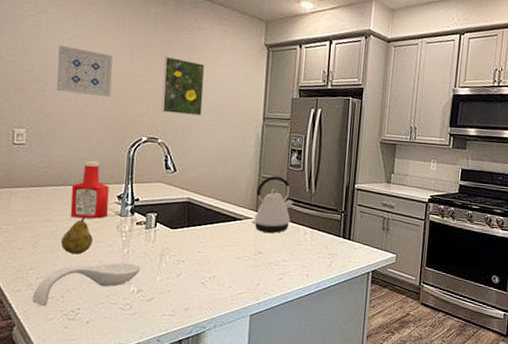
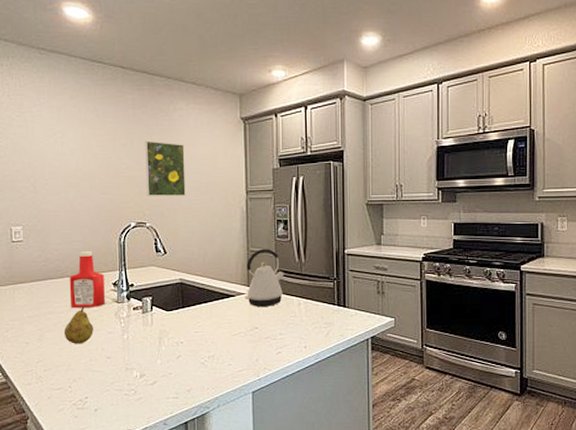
spoon rest: present [32,262,141,307] -> none [42,348,142,398]
wall art: present [57,44,114,97] -> none [44,141,98,187]

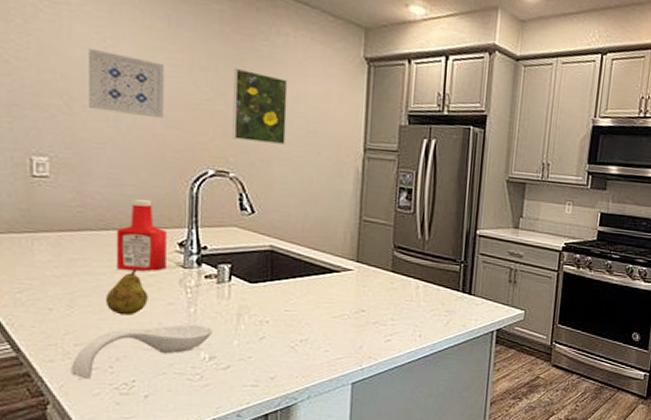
spoon rest: none [42,348,142,398] -> present [70,324,213,380]
wall art: none [44,141,98,187] -> present [87,47,165,118]
kettle: present [244,249,285,307] -> none [351,219,404,287]

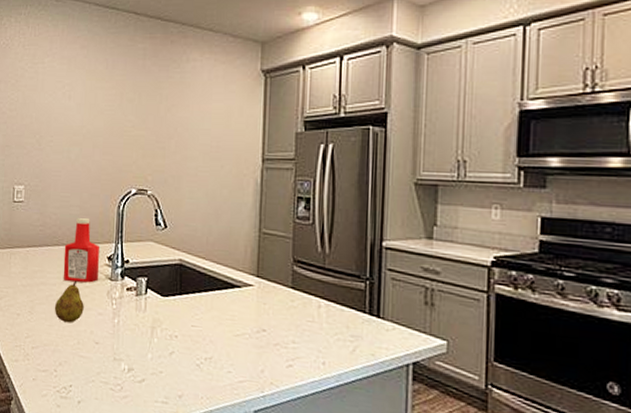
spoon rest: present [70,324,213,380] -> none [28,334,132,381]
wall art: present [87,47,165,118] -> none [52,94,103,146]
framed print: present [232,67,288,145] -> none [150,95,195,161]

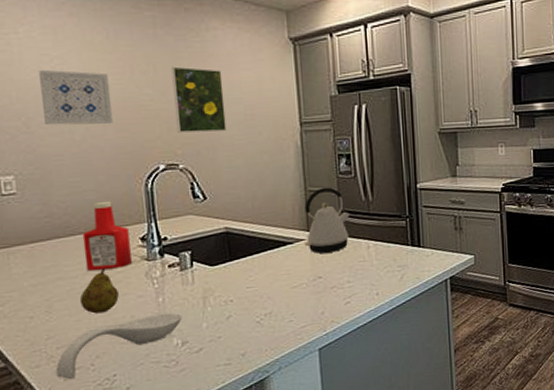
spoon rest: none [28,334,132,381] -> present [55,312,182,380]
wall art: none [52,94,103,146] -> present [37,69,114,126]
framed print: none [150,95,195,161] -> present [171,66,227,133]
kettle: none [252,231,303,305] -> present [304,187,350,253]

